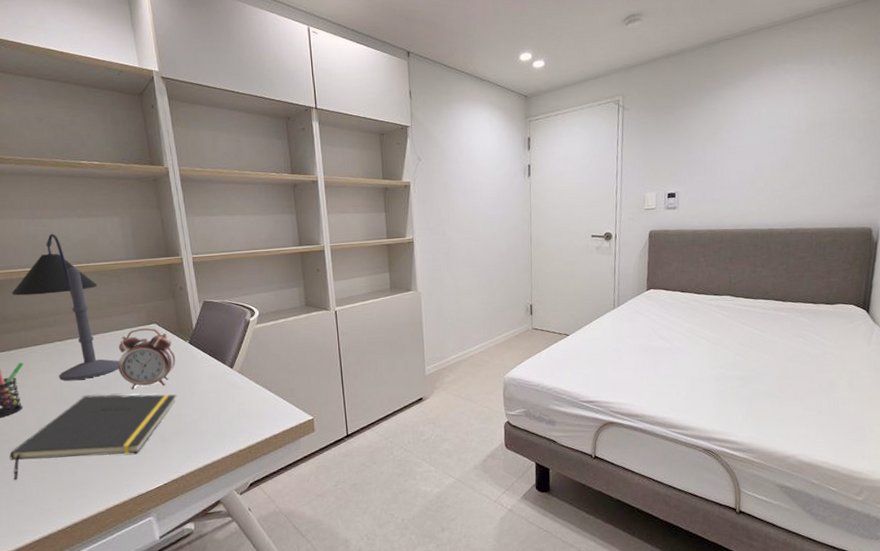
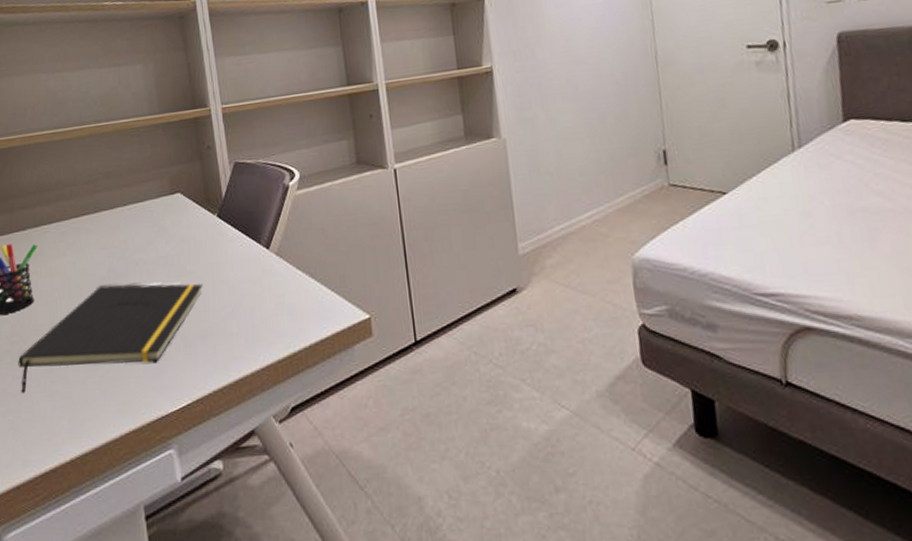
desk lamp: present [12,234,119,381] -> none [29,89,139,268]
alarm clock: present [118,328,176,390] -> none [137,198,203,278]

